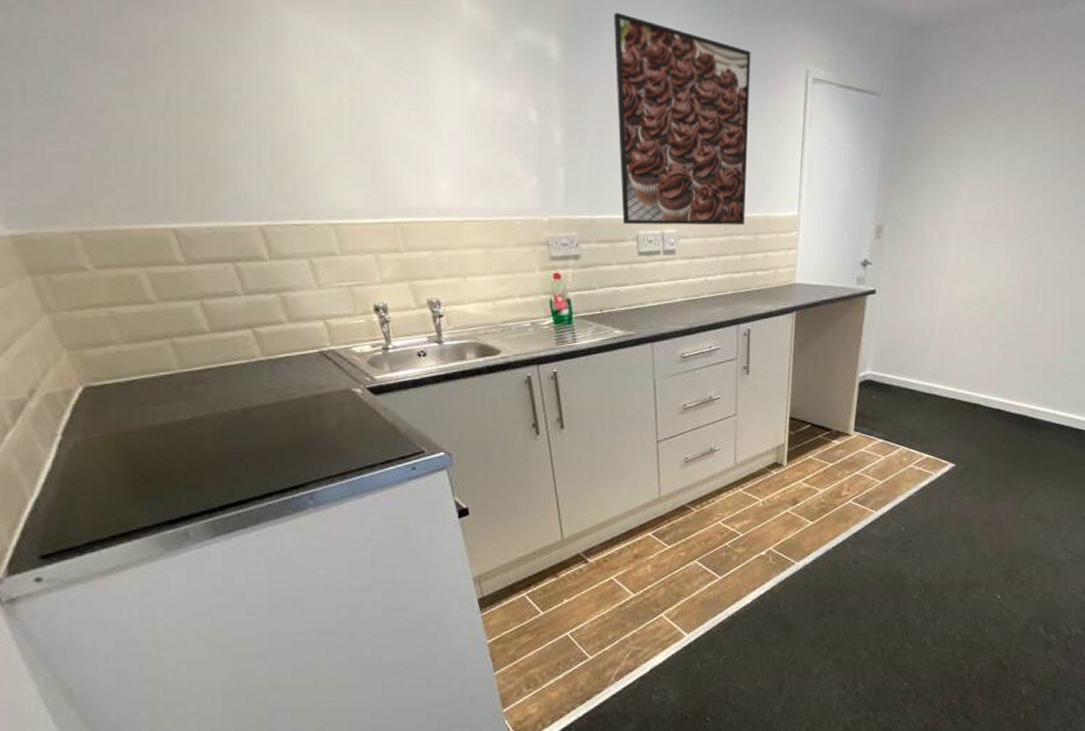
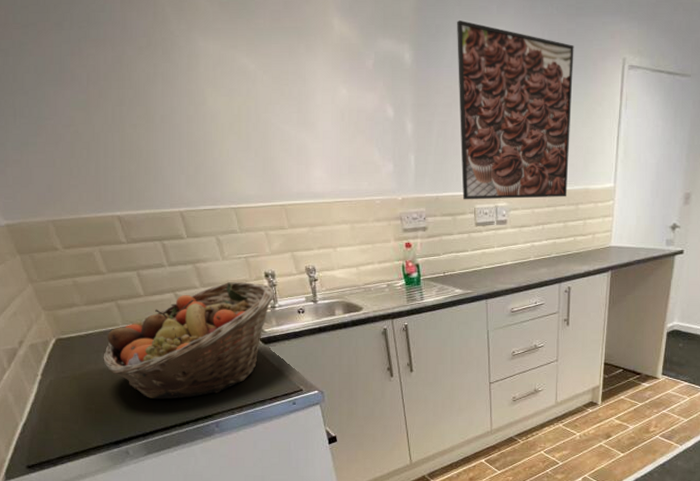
fruit basket: none [152,315,386,465] -> present [103,281,274,399]

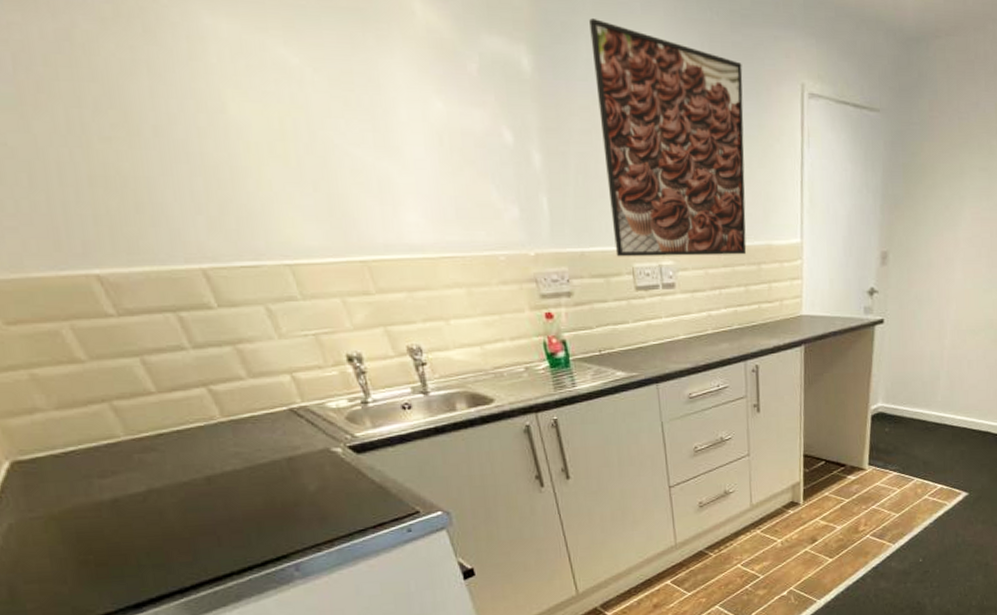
fruit basket: present [103,281,274,399] -> none [98,368,364,540]

